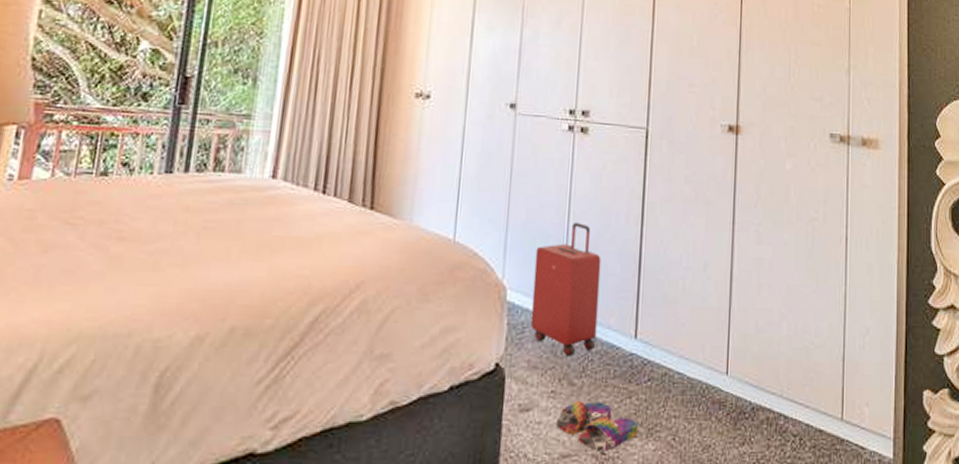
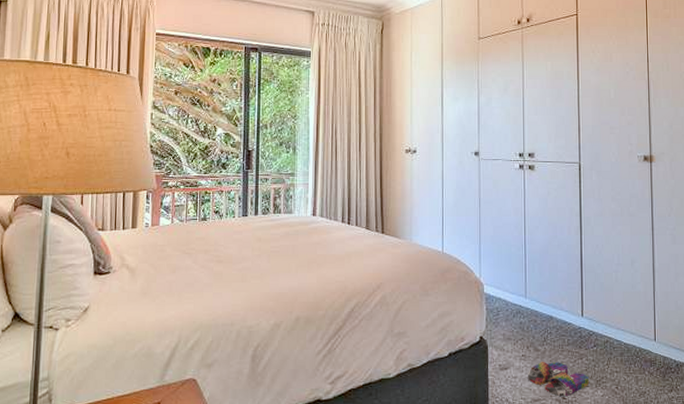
suitcase: present [530,221,602,357] -> none [502,234,553,331]

